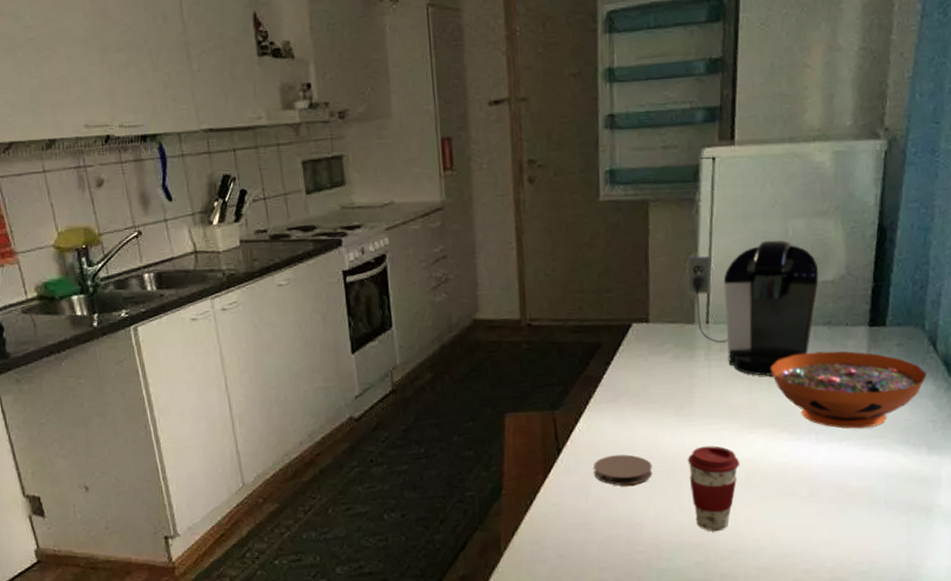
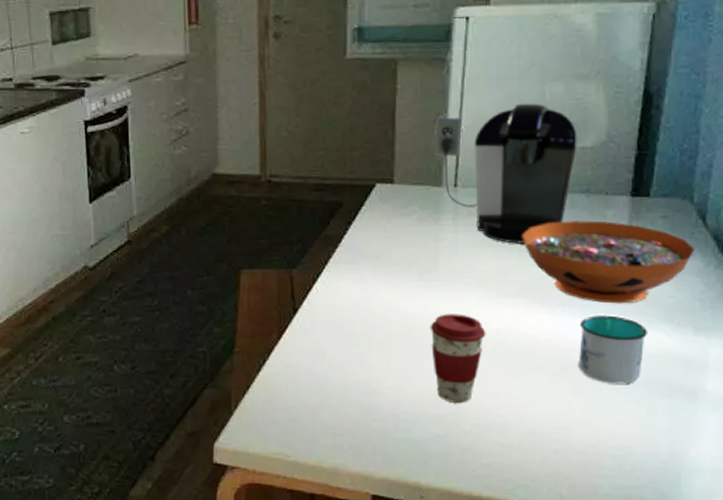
coaster: present [593,454,653,486] -> none [329,318,392,350]
mug: none [824,440,887,505] -> present [578,315,648,384]

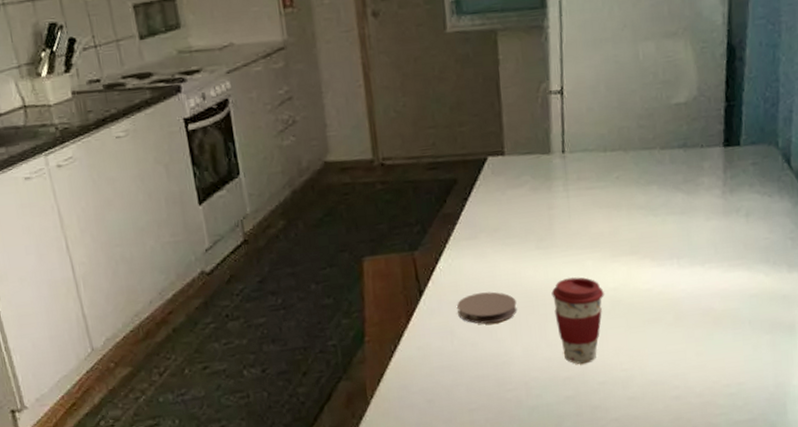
coaster: none [329,318,392,350] -> present [457,291,517,325]
coffee maker: present [434,103,577,244] -> none [538,64,672,203]
decorative bowl: present [522,220,694,304] -> none [629,173,783,252]
mug: present [578,315,648,384] -> none [687,262,749,327]

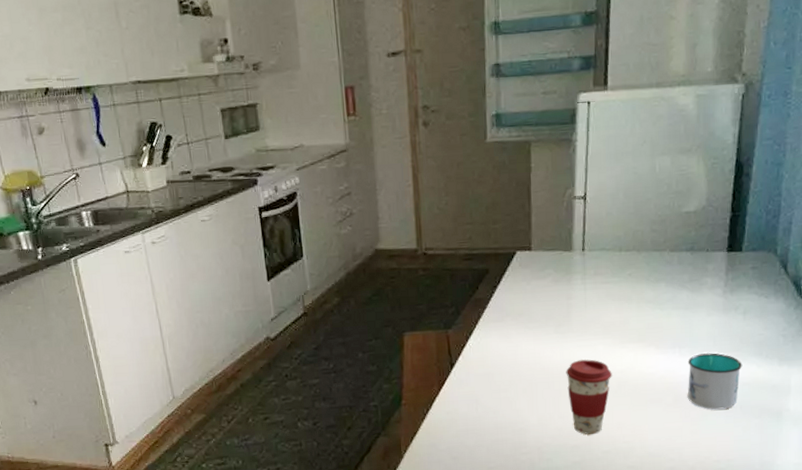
coaster: present [457,291,517,325] -> none [482,368,535,396]
mug: none [687,262,749,327] -> present [687,353,743,410]

